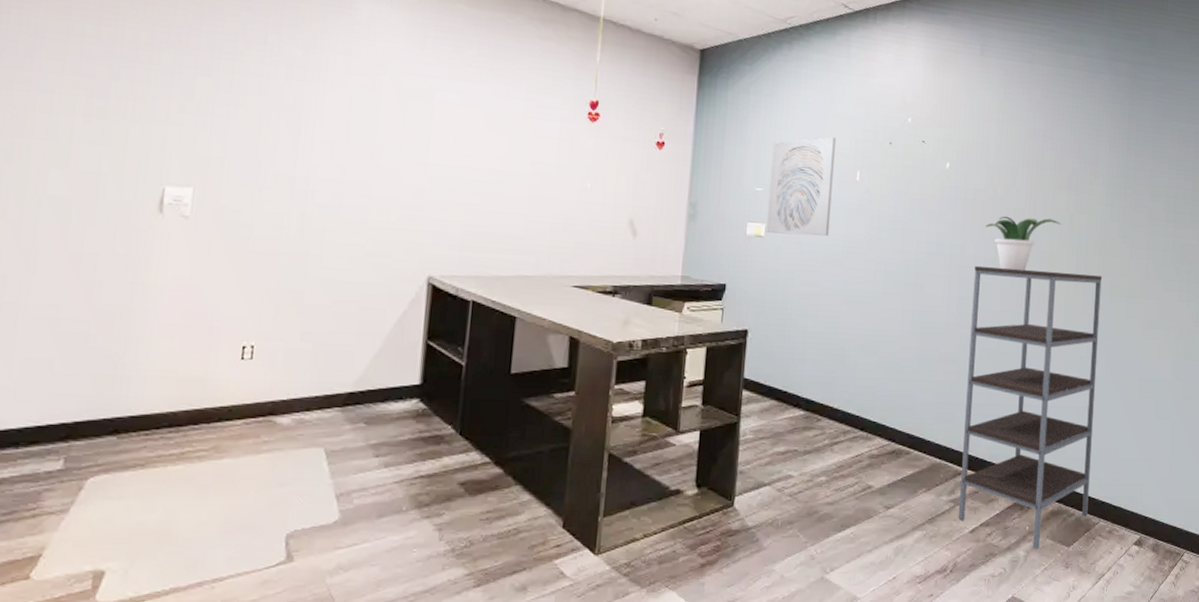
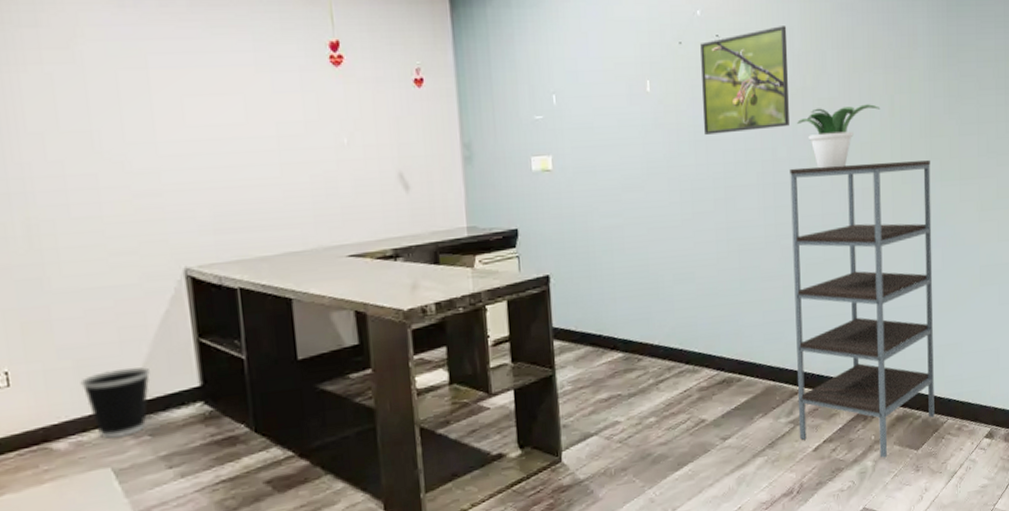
wastebasket: none [314,357,378,421] -> present [80,367,150,439]
wall art: present [766,137,836,236] -> none [546,45,624,166]
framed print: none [903,140,985,228] -> present [700,26,789,135]

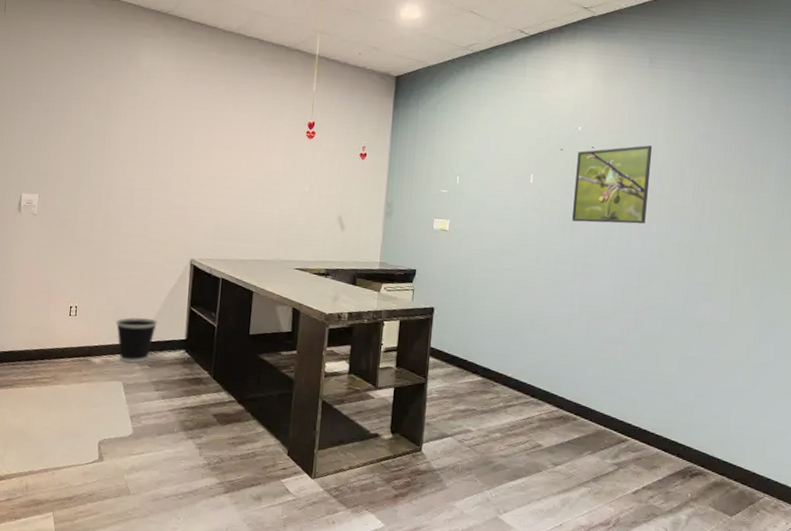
shelving unit: present [790,160,935,458] -> none [621,257,772,516]
potted plant: present [797,104,881,169] -> none [652,213,729,264]

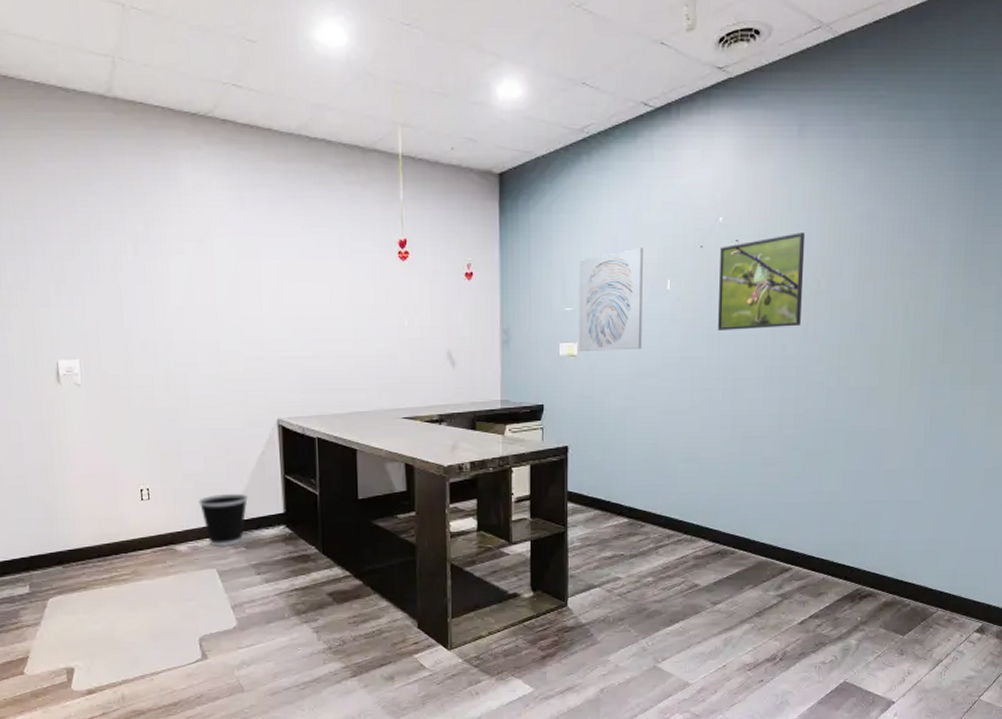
wall art: none [450,145,512,231] -> present [578,247,643,352]

